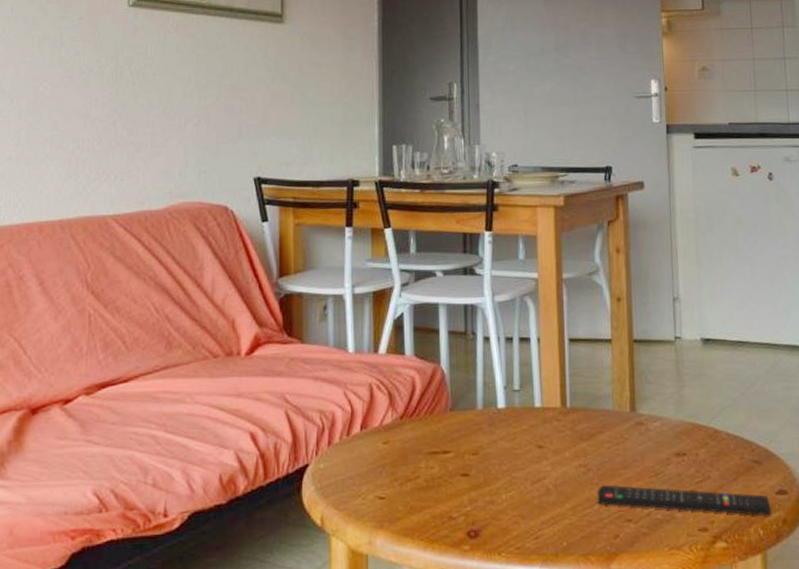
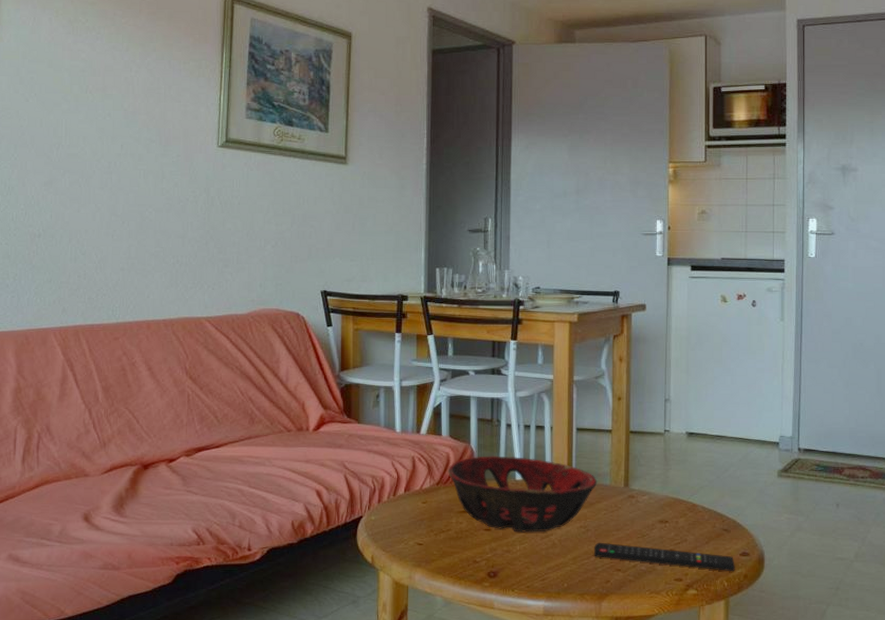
decorative bowl: none [414,378,598,477] -> present [448,456,598,532]

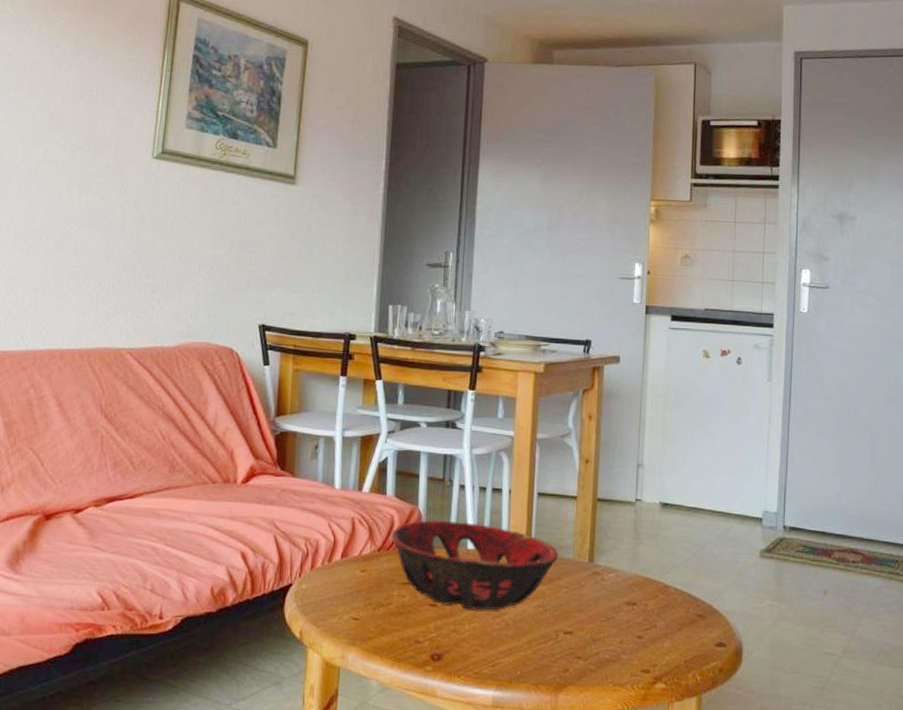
remote control: present [594,542,735,572] -> none [552,624,710,665]

